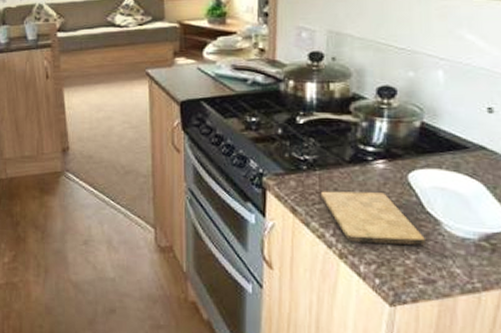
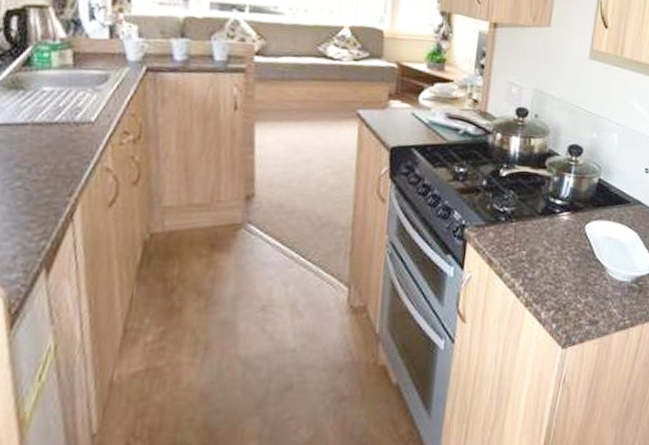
cutting board: present [320,191,425,245] -> none [514,242,594,291]

